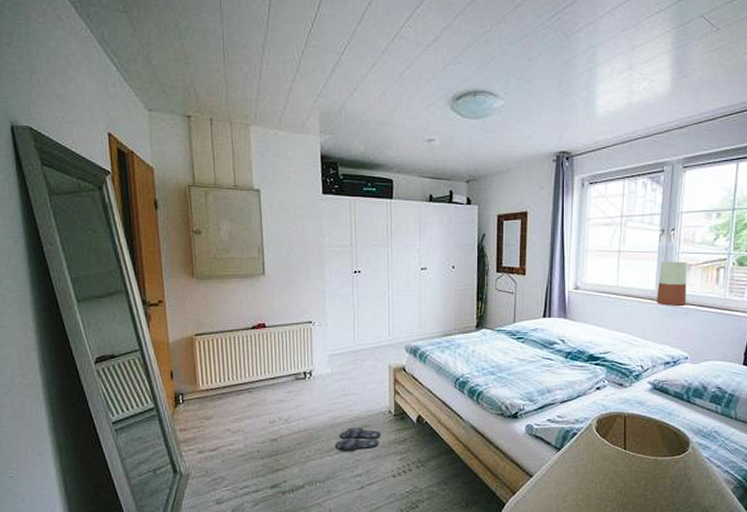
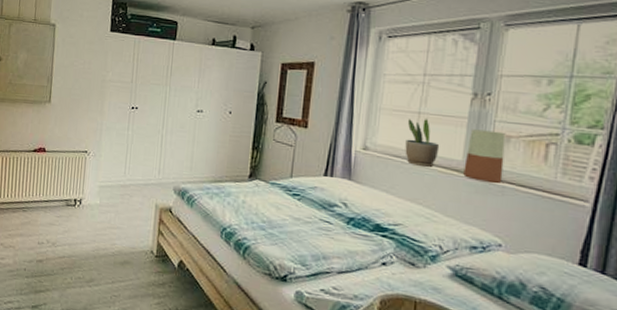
slippers: present [336,427,381,451] -> none [96,261,141,287]
potted plant: none [609,255,637,300] -> present [405,118,440,168]

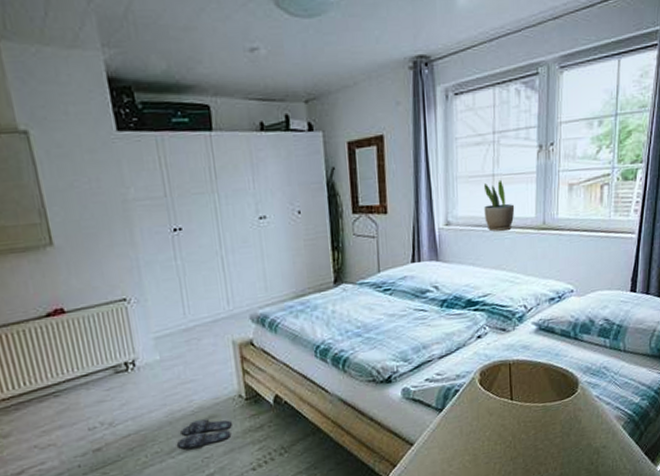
slippers: none [96,261,141,287] -> present [177,419,232,450]
vase: present [463,129,506,184] -> none [537,181,569,235]

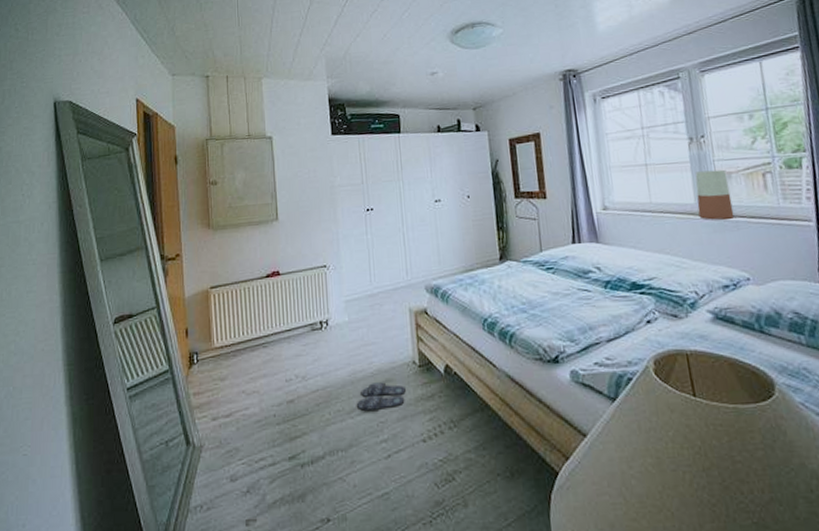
potted plant: present [483,179,515,232] -> none [637,168,672,217]
vase: none [537,181,569,235] -> present [695,169,735,221]

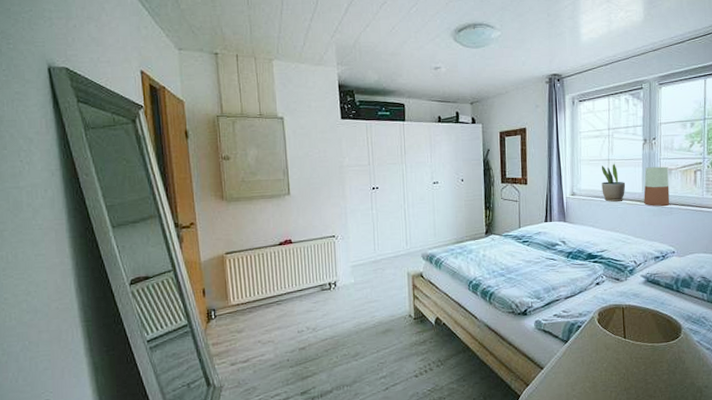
slippers: present [357,382,406,412] -> none [361,332,402,355]
potted plant: none [637,168,672,217] -> present [601,163,626,203]

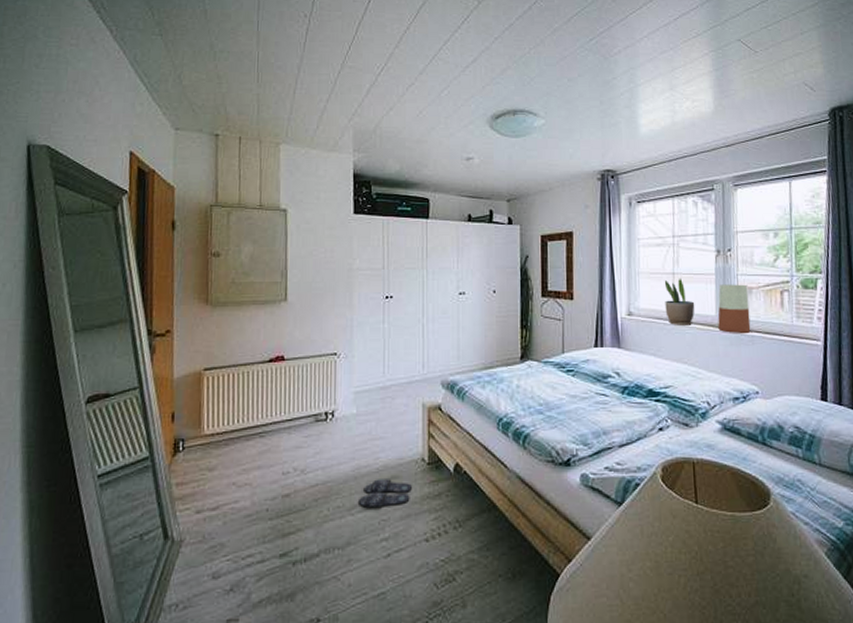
slippers: none [361,332,402,355] -> present [359,479,412,509]

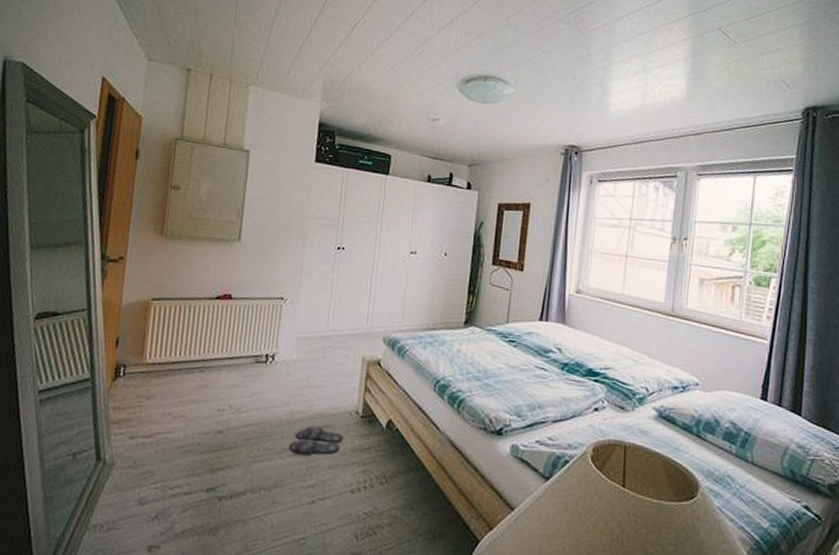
potted plant: present [664,278,695,327] -> none [614,261,645,311]
vase: present [717,284,751,334] -> none [665,272,700,325]

